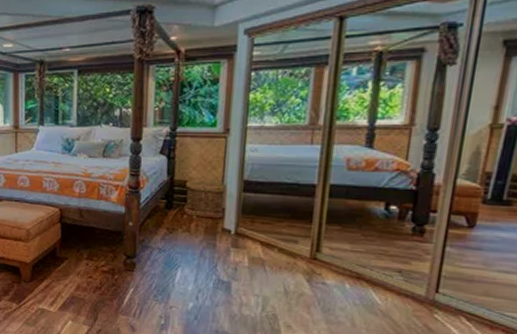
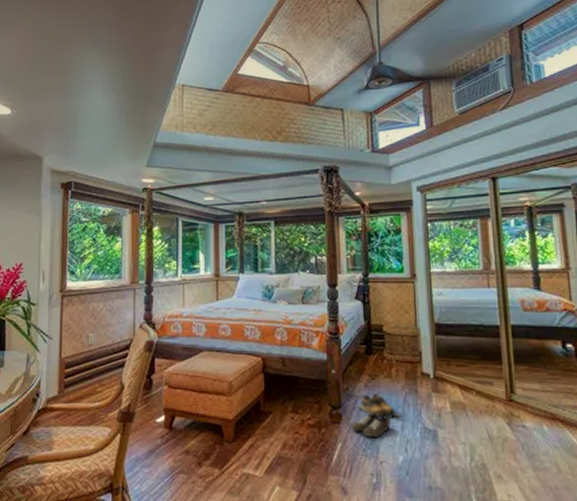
shoe: none [144,263,184,286] -> present [351,412,391,438]
shoes: none [151,246,196,270] -> present [356,394,402,420]

